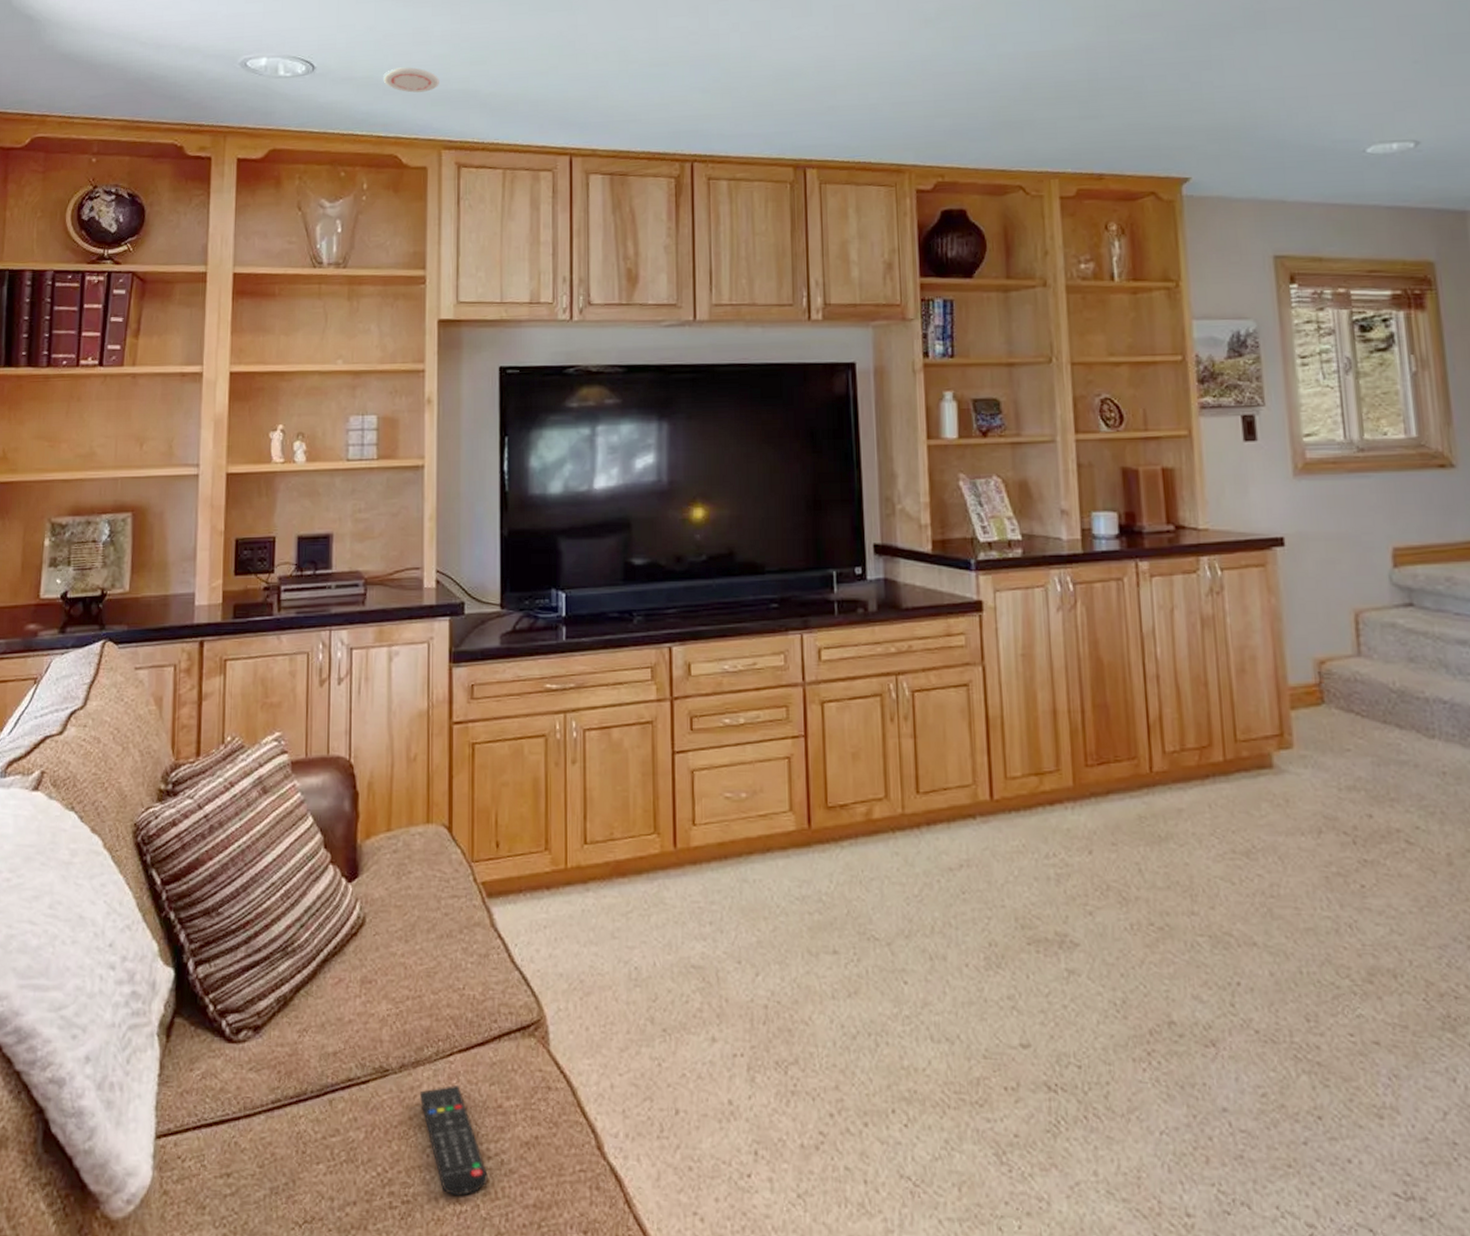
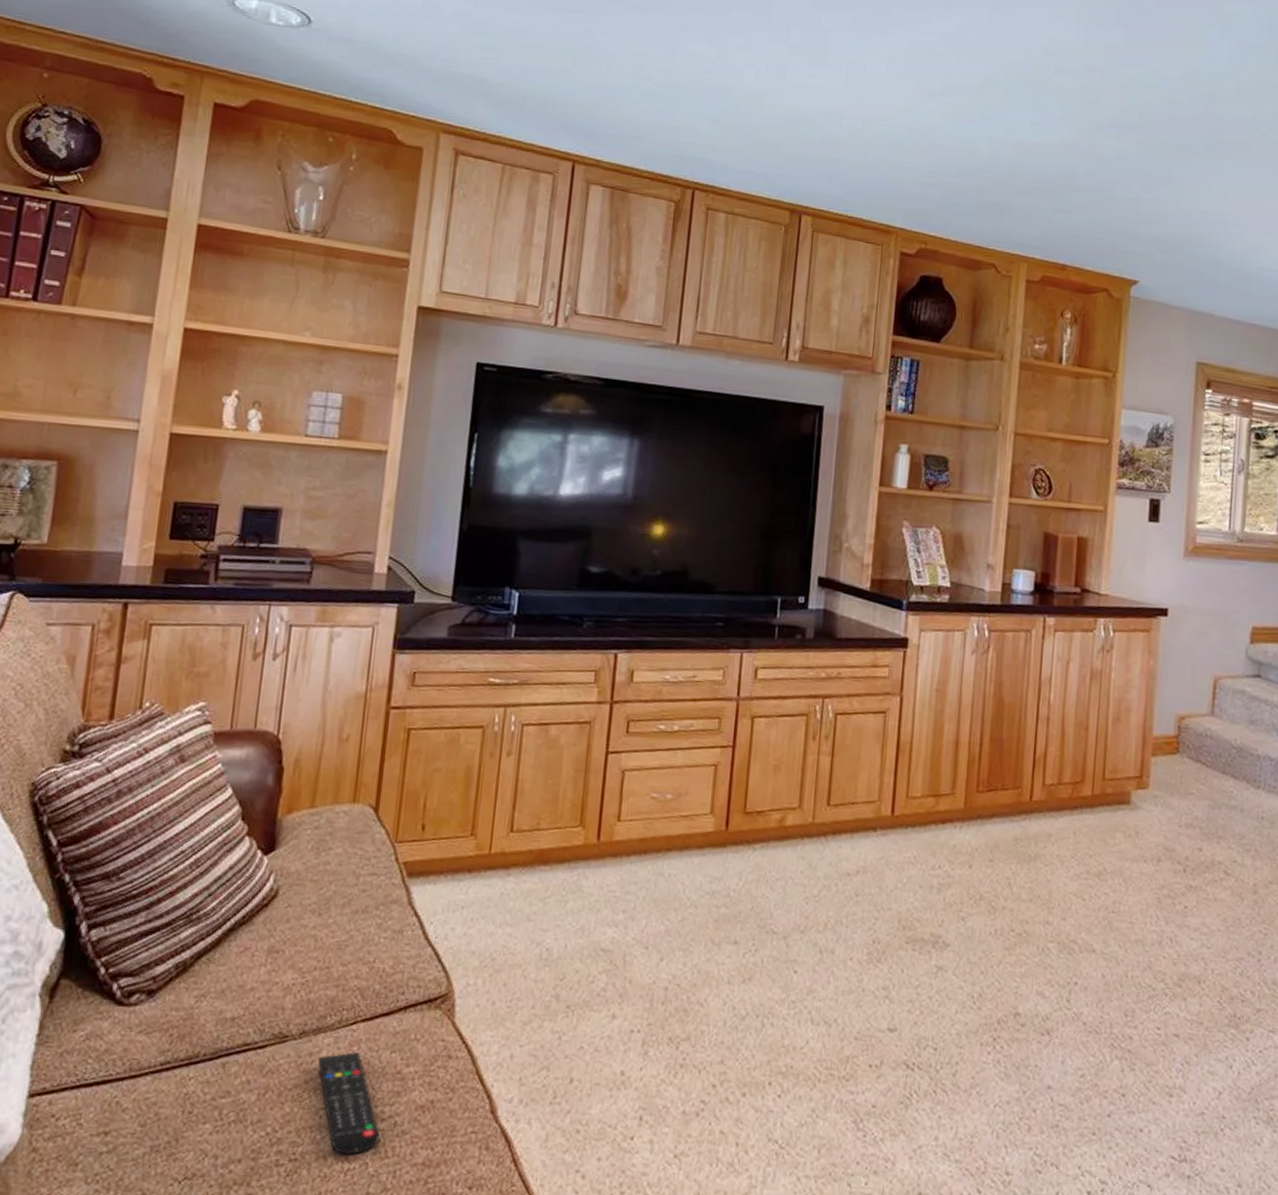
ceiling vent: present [383,67,439,93] -> none [385,38,446,70]

